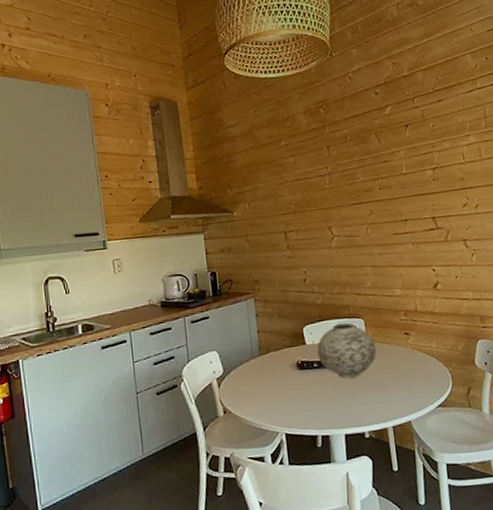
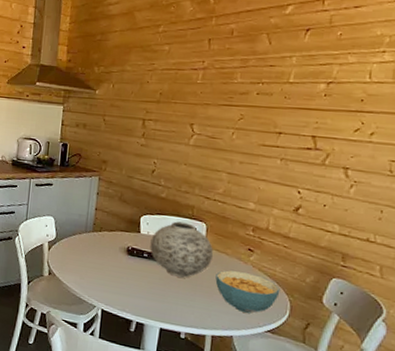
cereal bowl: none [383,355,440,395] -> present [215,270,281,313]

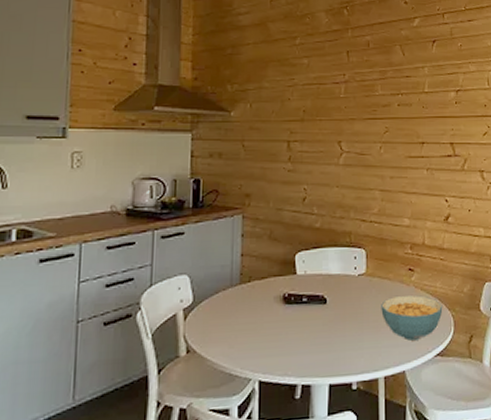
vase: present [150,221,213,278] -> none [309,252,375,317]

